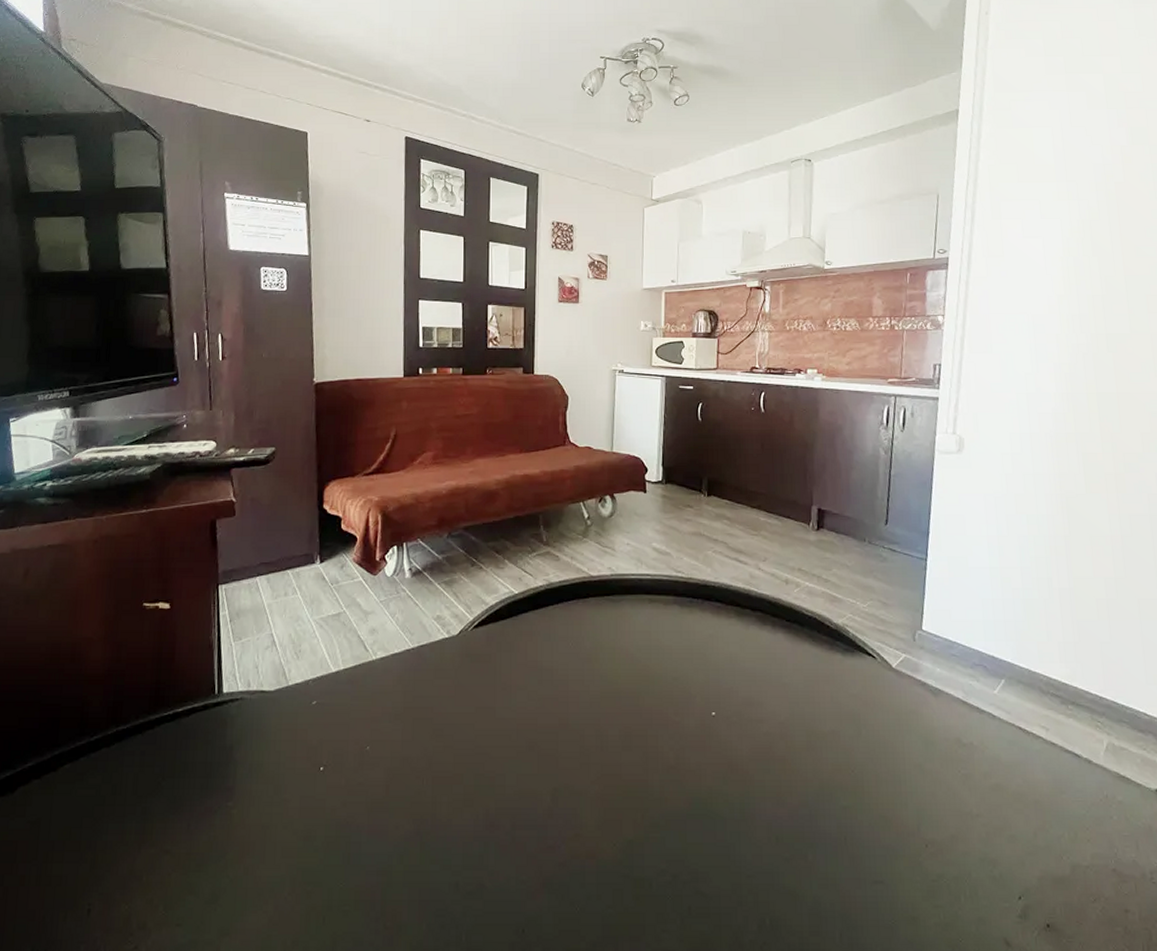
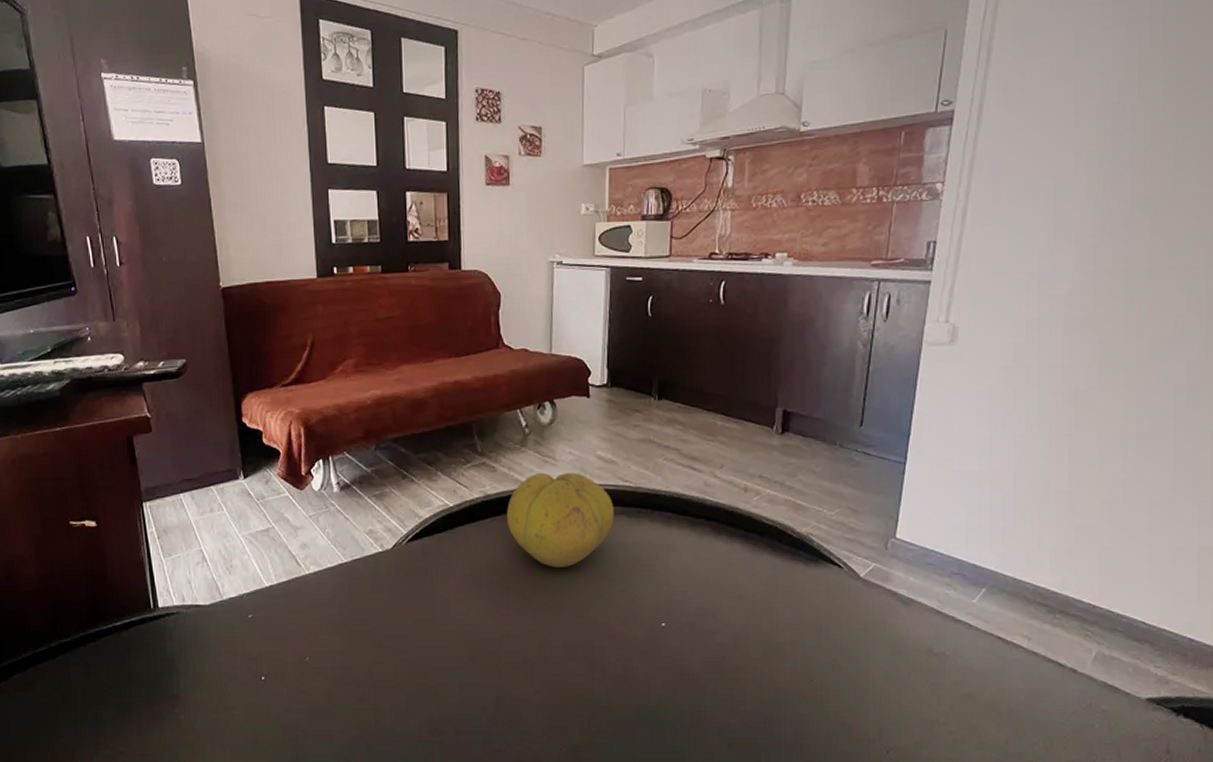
fruit: none [567,562,668,655] -> present [506,472,614,567]

